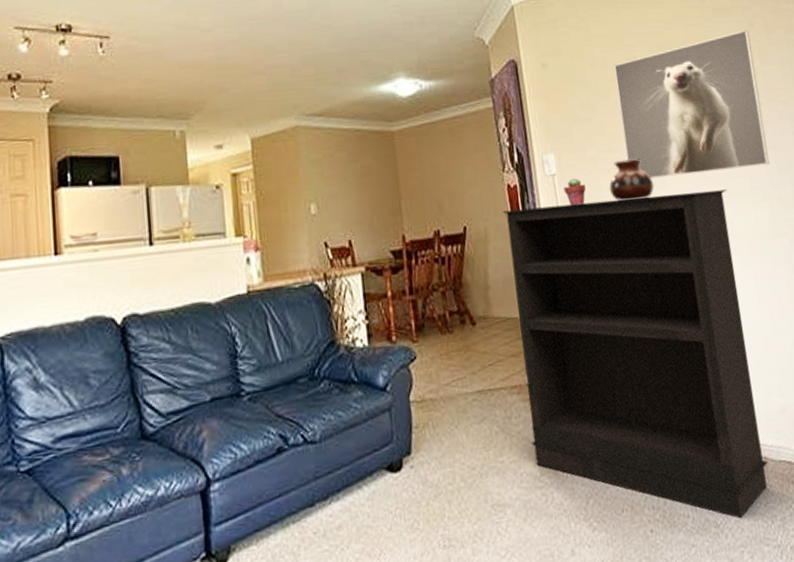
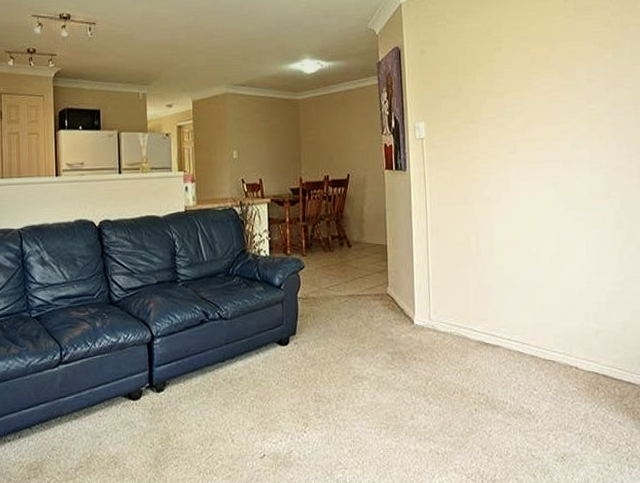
bookshelf: present [502,189,769,519] -> none [378,157,579,410]
potted succulent: present [563,178,586,206] -> none [430,142,448,163]
vase: present [609,158,655,201] -> none [467,129,506,162]
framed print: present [614,30,770,179] -> none [482,26,611,146]

